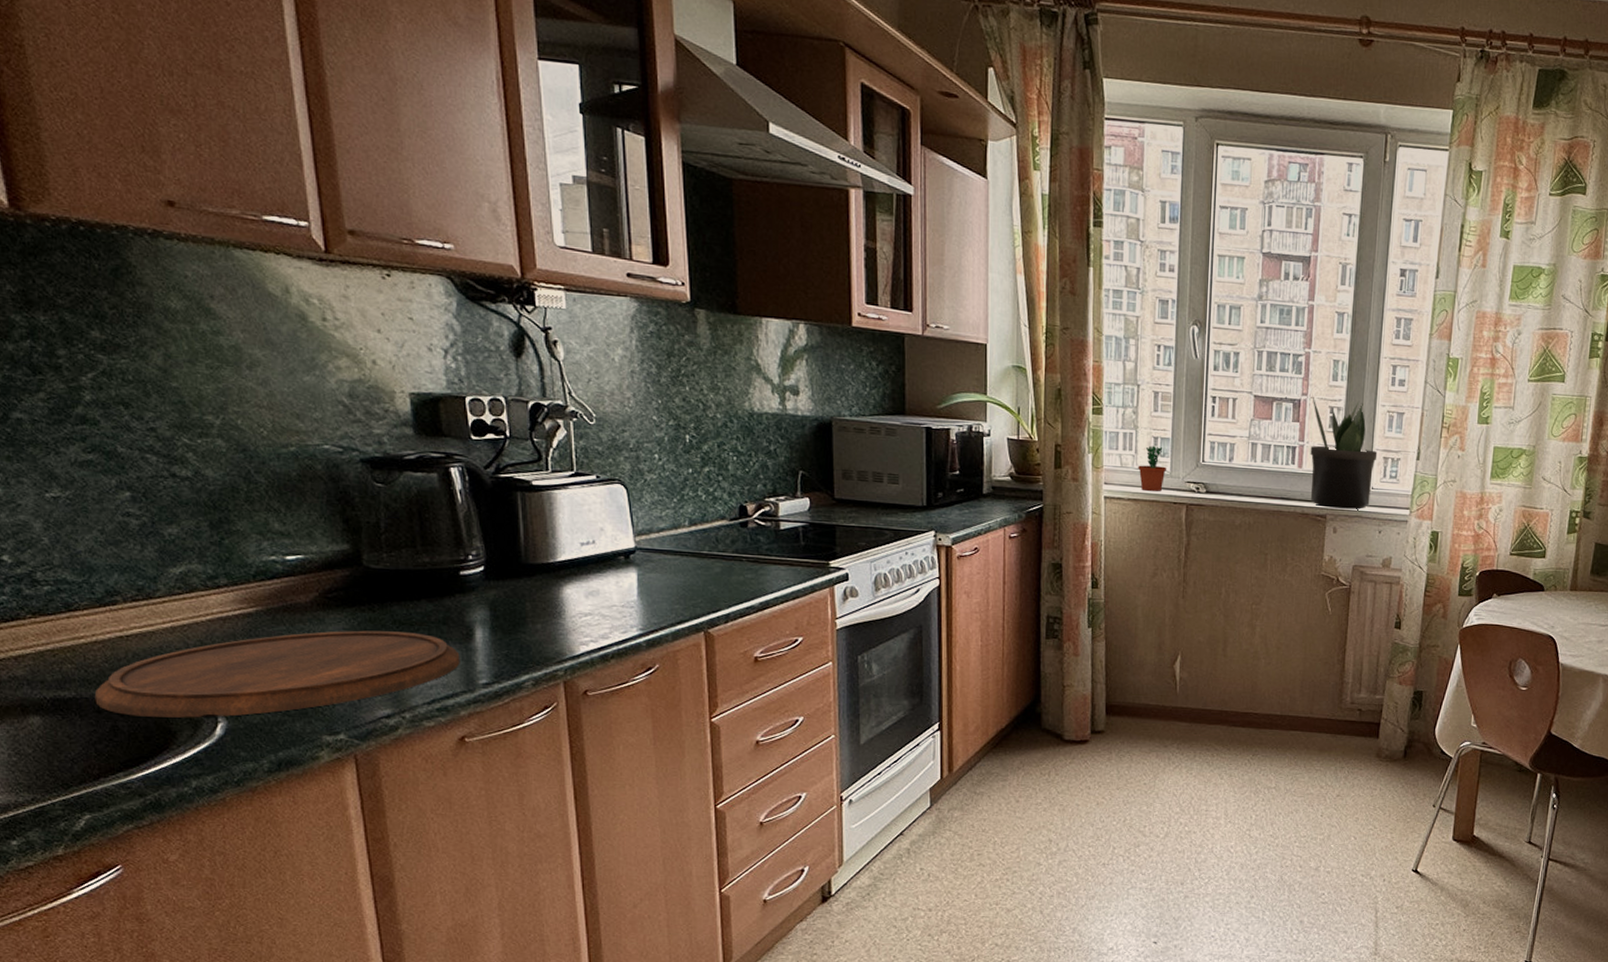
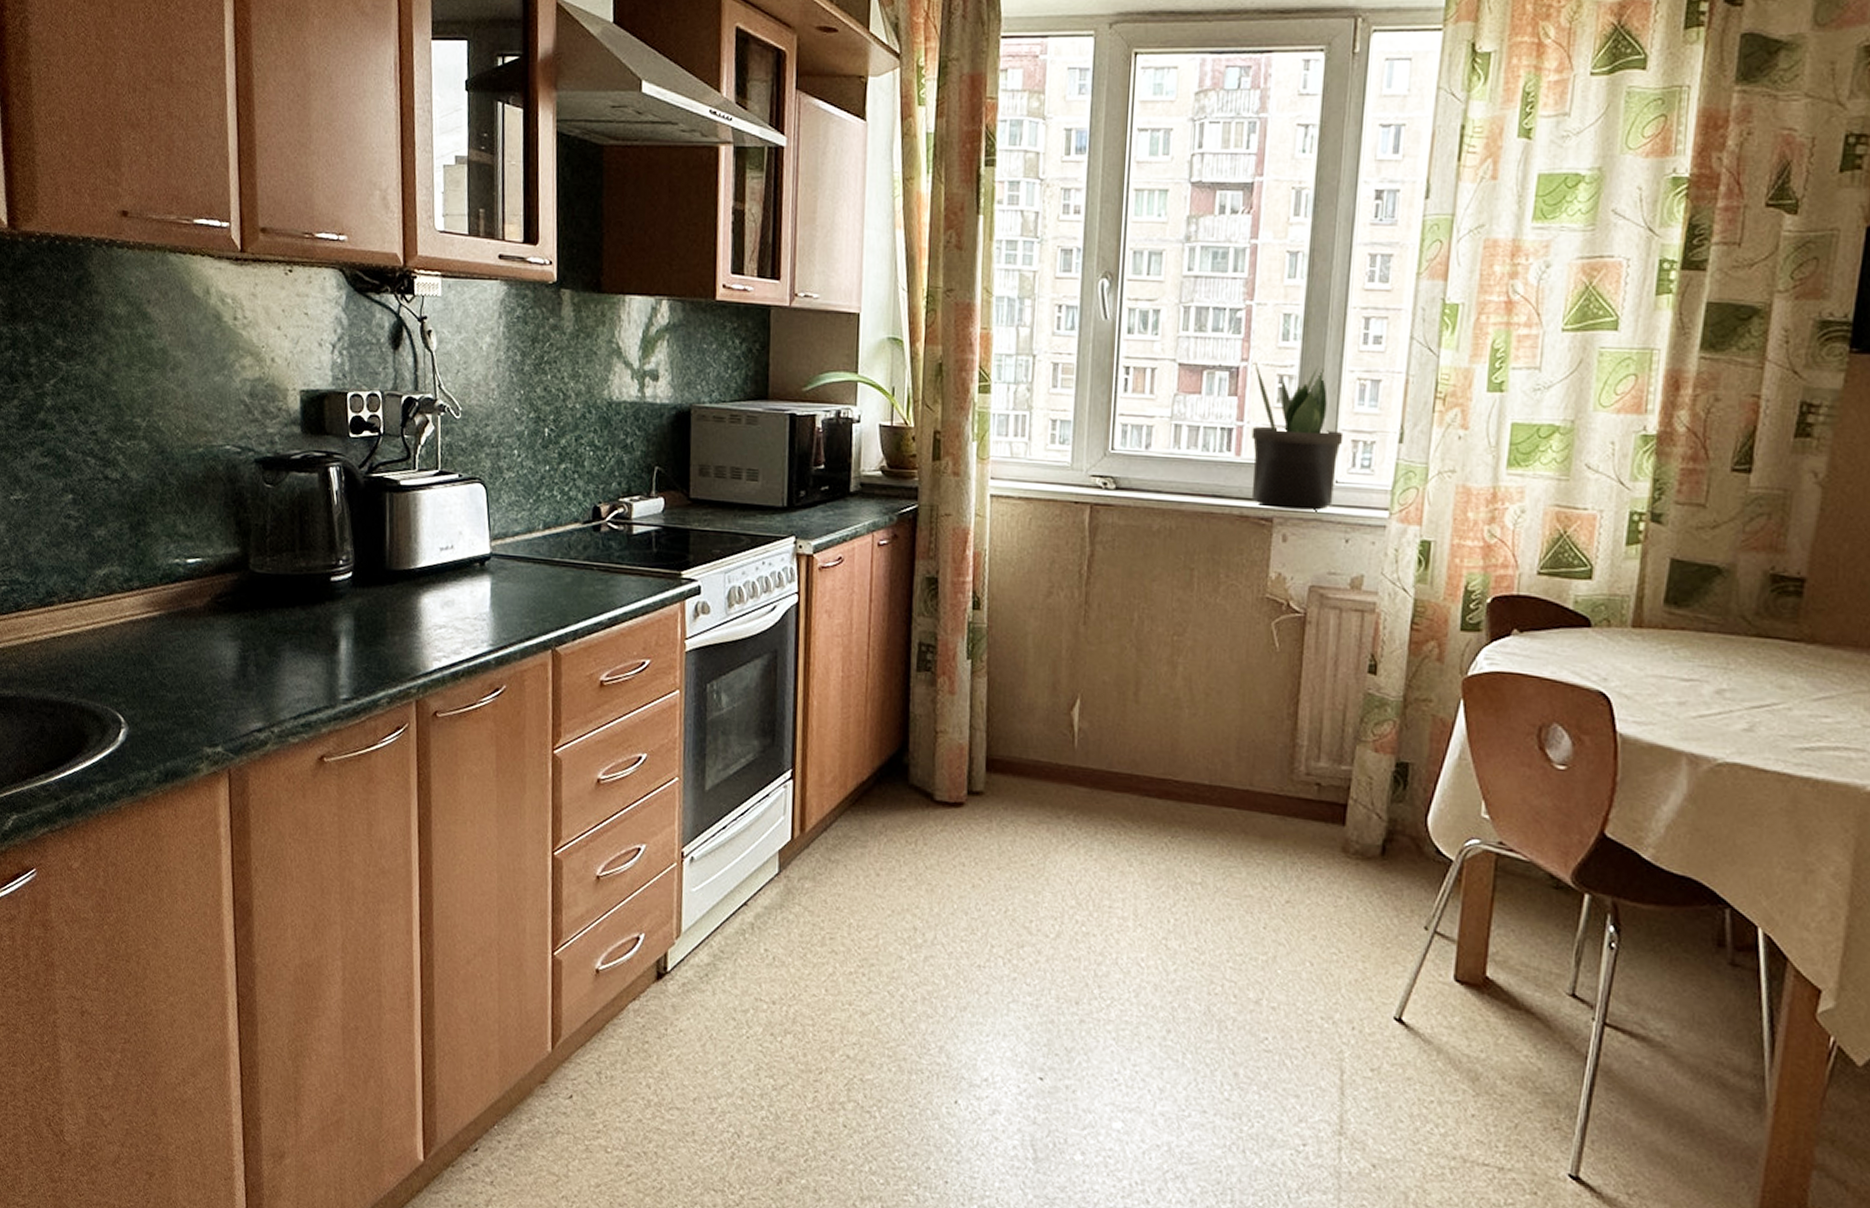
cutting board: present [94,630,460,718] -> none [29,637,325,723]
flower pot: present [1138,445,1167,492] -> none [1032,430,1068,489]

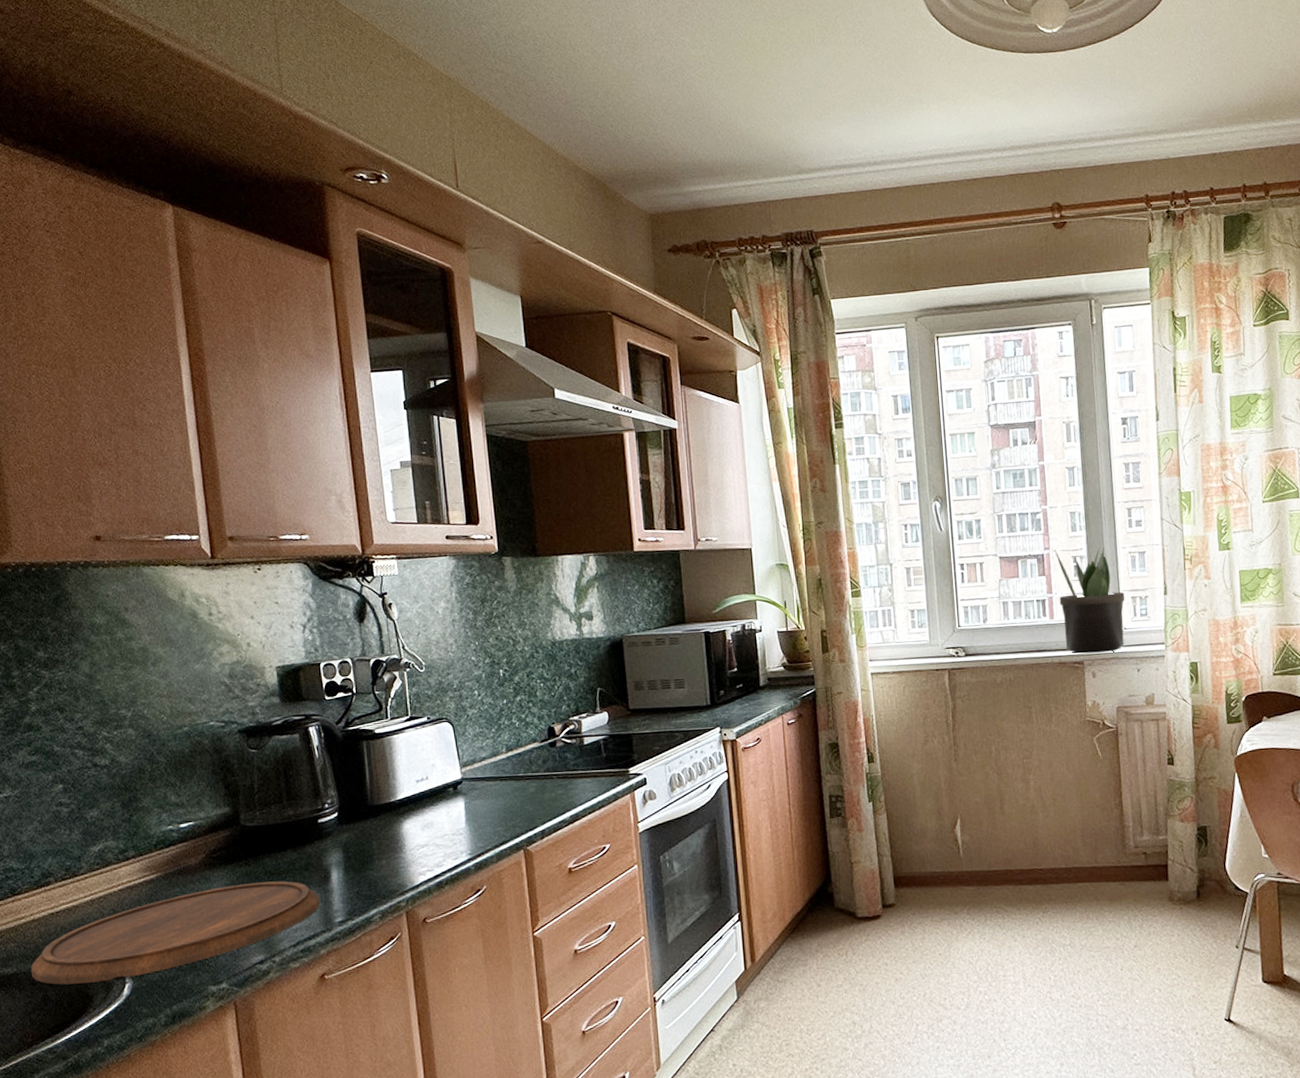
cutting board: none [29,637,325,723] -> present [30,880,320,985]

